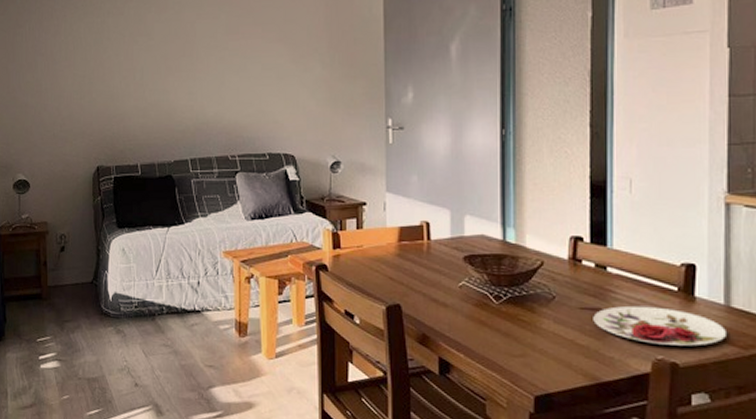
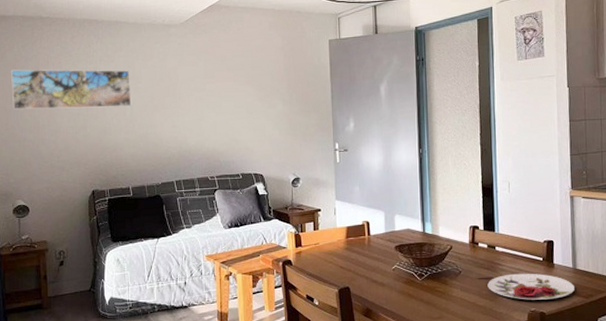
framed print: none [13,23,142,71] -> present [11,69,132,110]

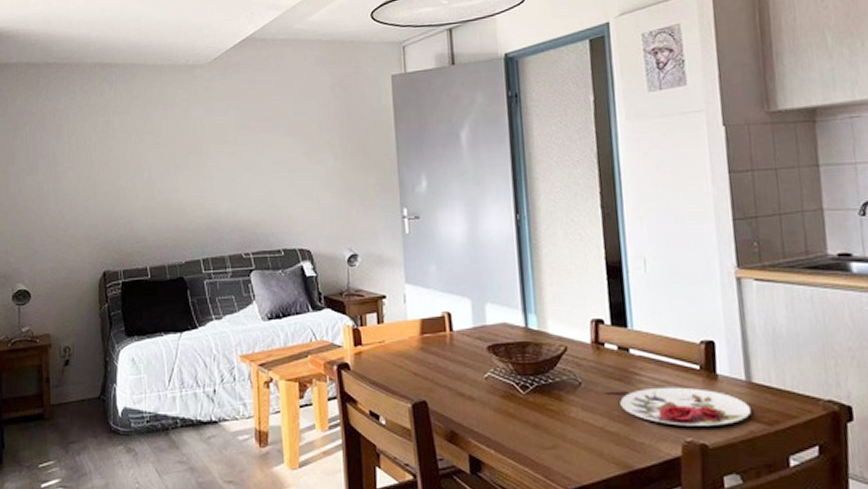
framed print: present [11,69,132,110] -> none [13,122,150,174]

